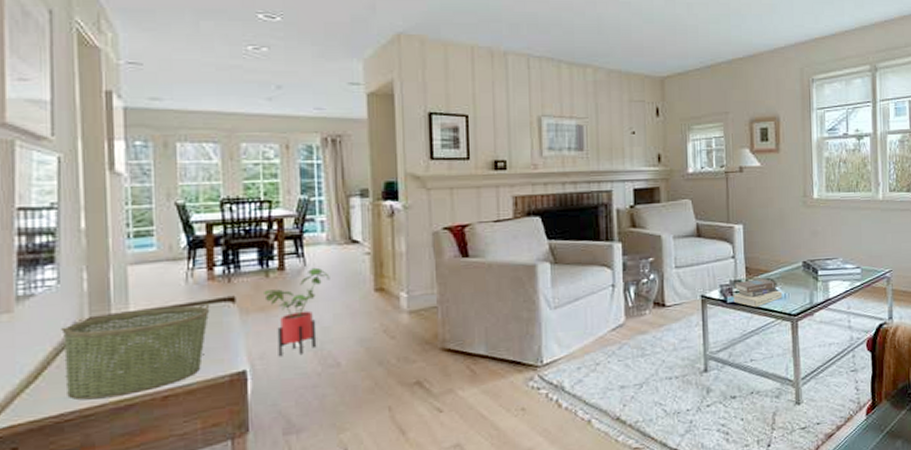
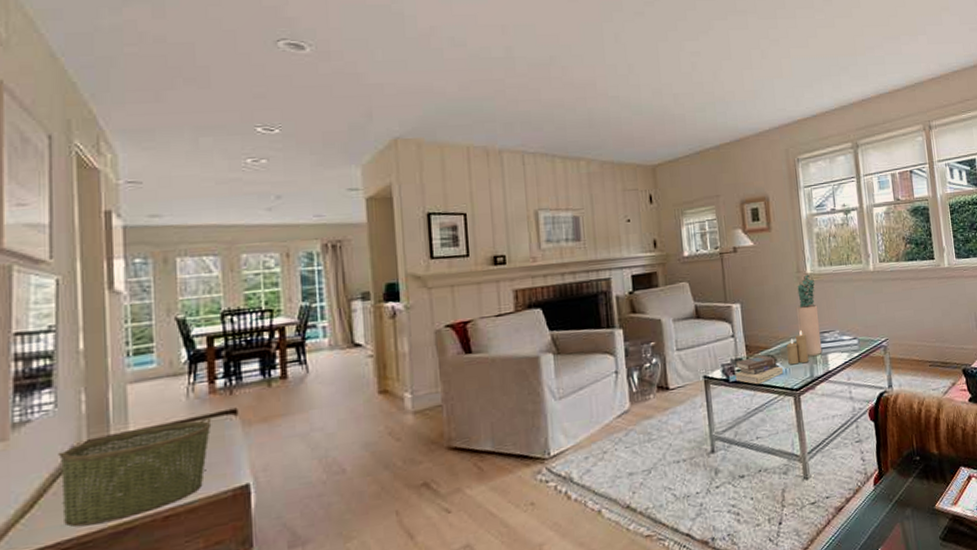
house plant: present [262,267,330,357] -> none [265,373,333,468]
candle: none [787,256,809,290] -> present [786,330,809,365]
vase: none [799,198,824,284] -> present [795,273,823,357]

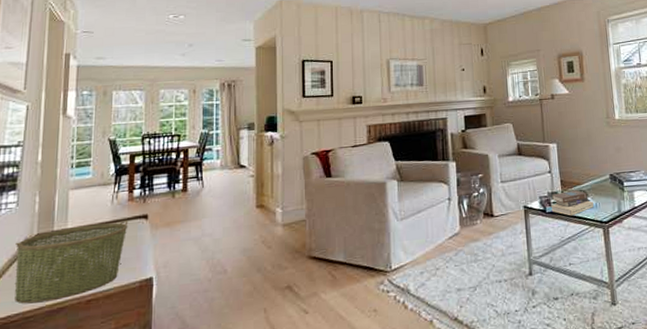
candle: present [786,330,809,365] -> none [597,169,616,200]
vase: present [795,273,823,357] -> none [605,119,629,194]

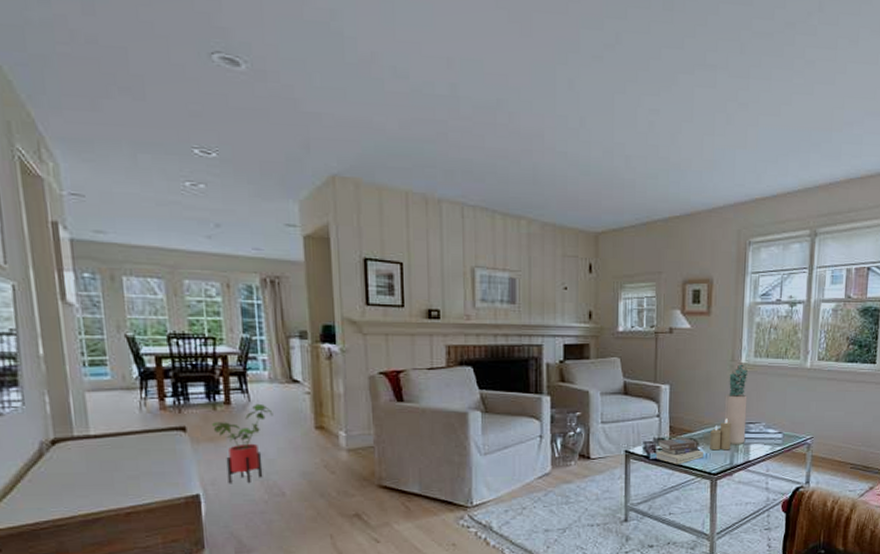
basket: present [14,220,129,304] -> none [30,431,164,512]
house plant: none [169,188,222,266] -> present [211,403,273,484]
candle: none [597,169,616,200] -> present [710,419,732,451]
vase: none [605,119,629,194] -> present [724,363,748,445]

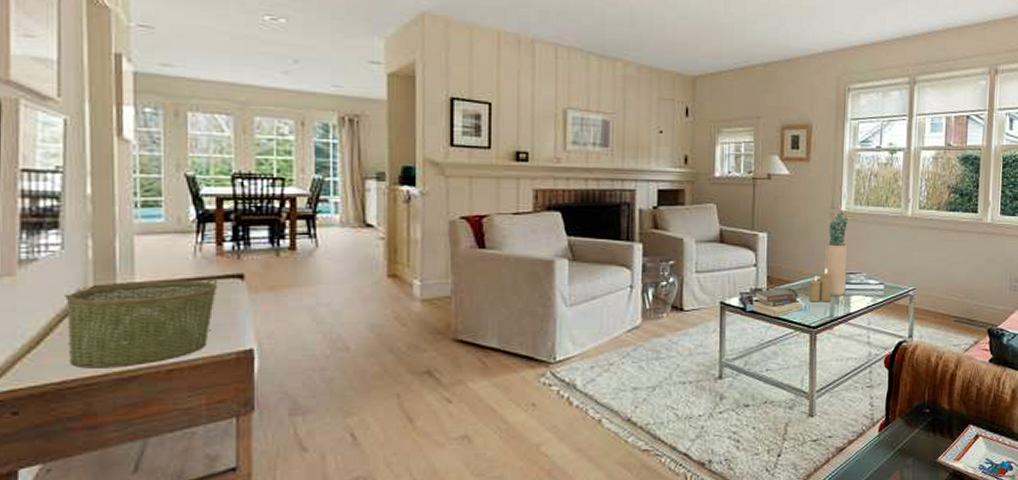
basket: none [30,431,164,512] -> present [65,279,218,369]
house plant: present [211,403,273,484] -> none [272,249,342,338]

